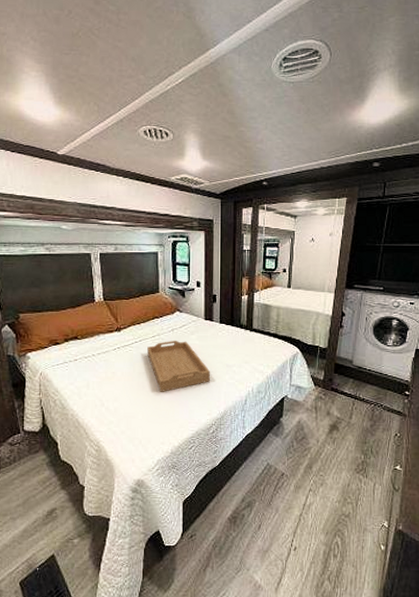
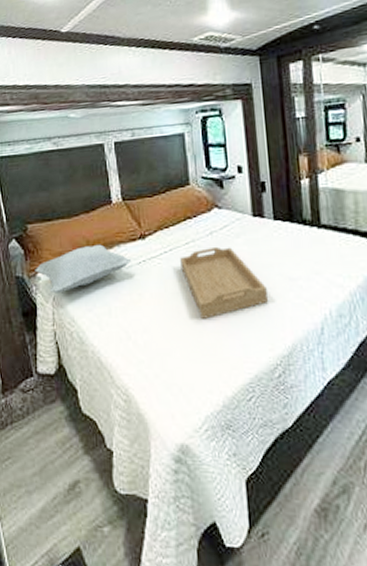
cushion: none [25,333,108,370] -> present [35,244,131,294]

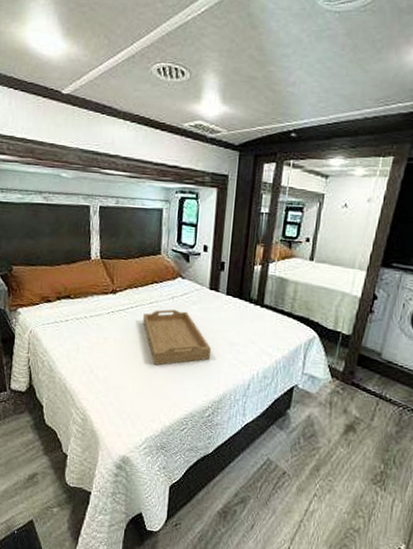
cushion: present [35,244,131,294] -> none [16,292,101,328]

